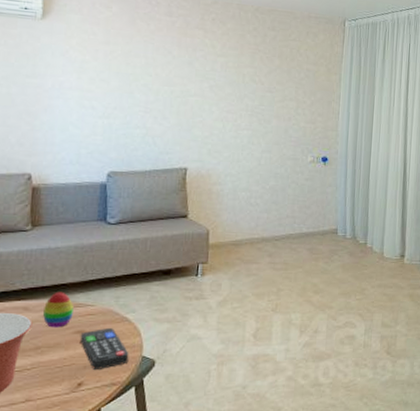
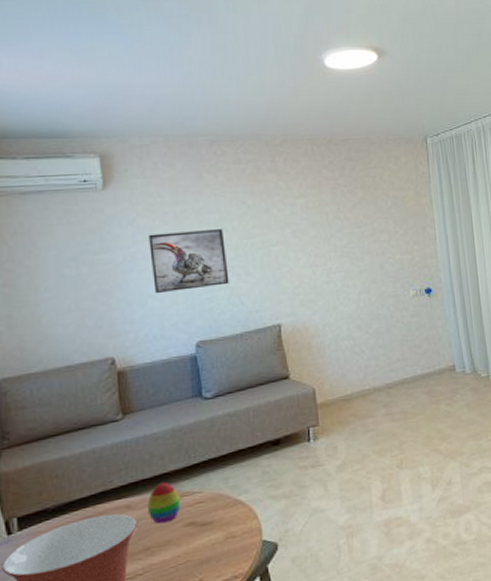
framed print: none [76,67,148,125] -> present [149,229,229,294]
remote control: present [79,327,129,370] -> none [191,513,249,564]

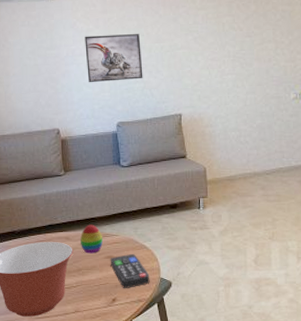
remote control: none [191,513,249,564] -> present [110,253,150,288]

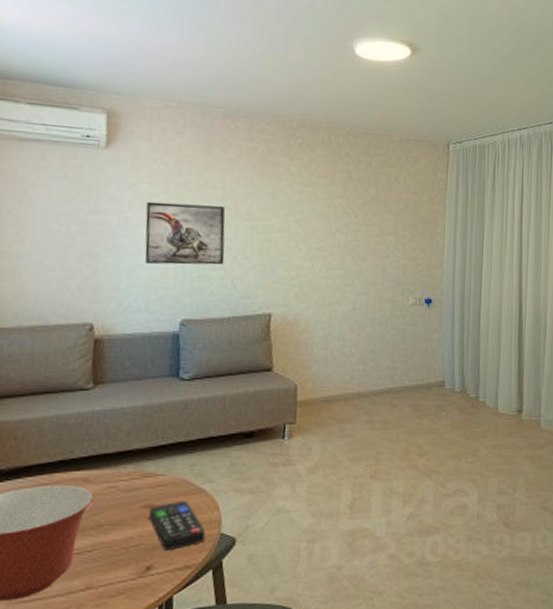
decorative egg: present [80,224,103,254] -> none [106,459,141,502]

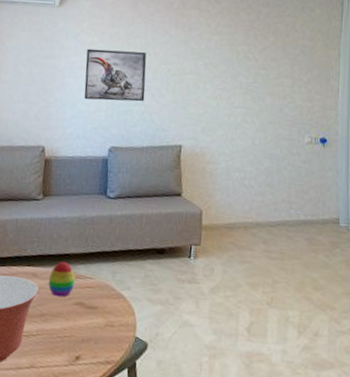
decorative egg: none [106,459,141,502] -> present [48,261,75,297]
remote control: present [148,500,206,550] -> none [79,302,123,345]

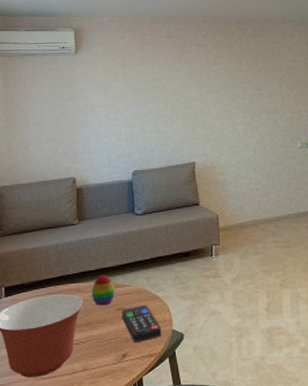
remote control: none [79,302,123,345] -> present [121,304,162,342]
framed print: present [84,48,147,102] -> none [104,87,159,133]

